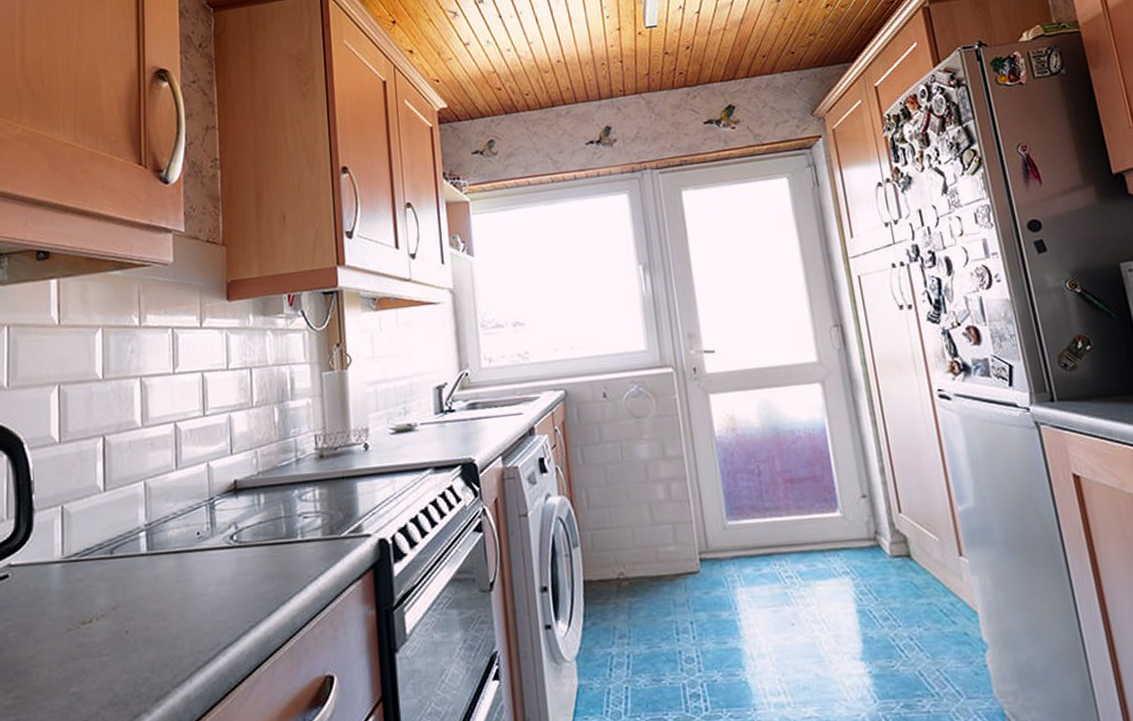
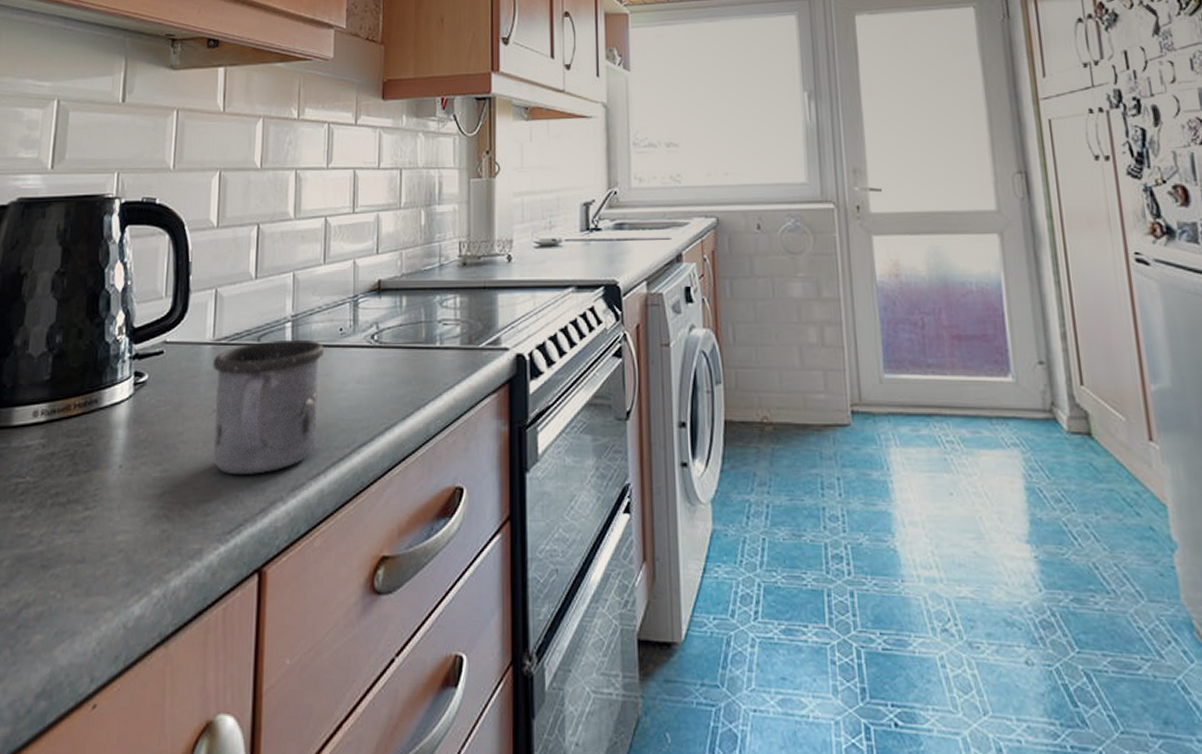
mug: none [64,547,181,692] -> present [213,339,324,474]

